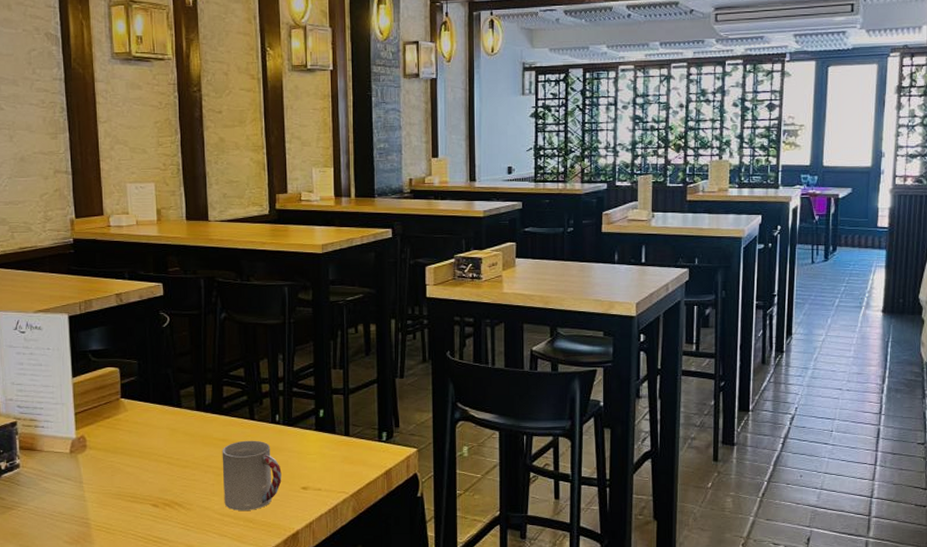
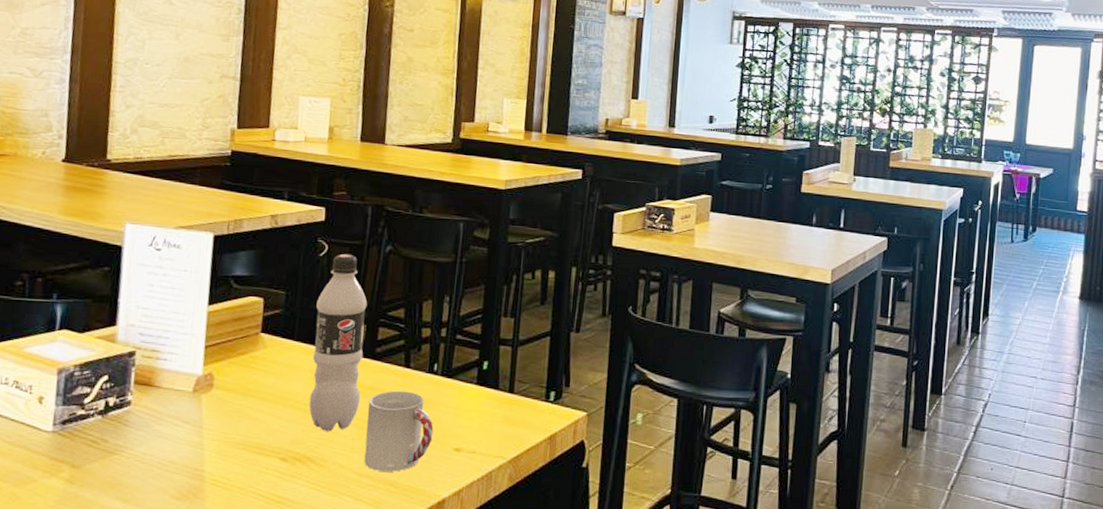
beverage bottle: none [166,323,215,479] -> present [308,253,368,432]

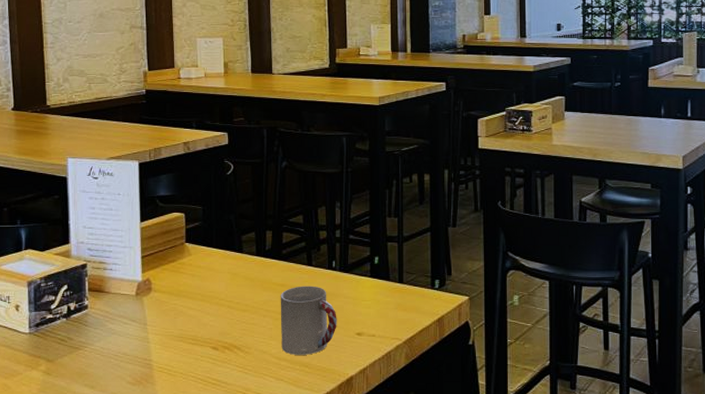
beverage bottle: present [308,253,368,432] -> none [229,171,273,323]

